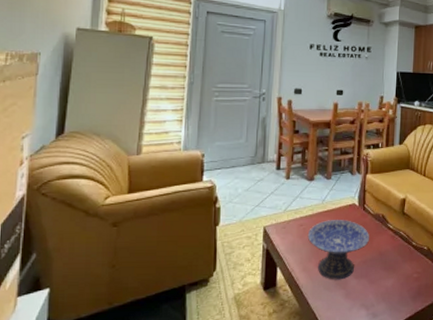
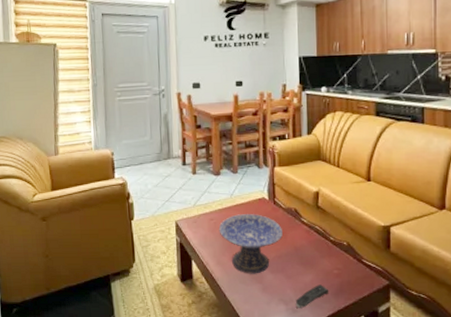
remote control: none [376,288,408,312] -> present [295,285,329,308]

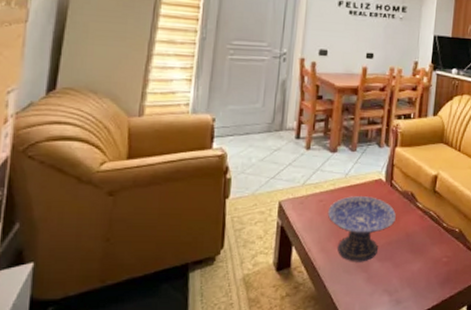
remote control: present [295,285,329,308] -> none [399,273,436,299]

